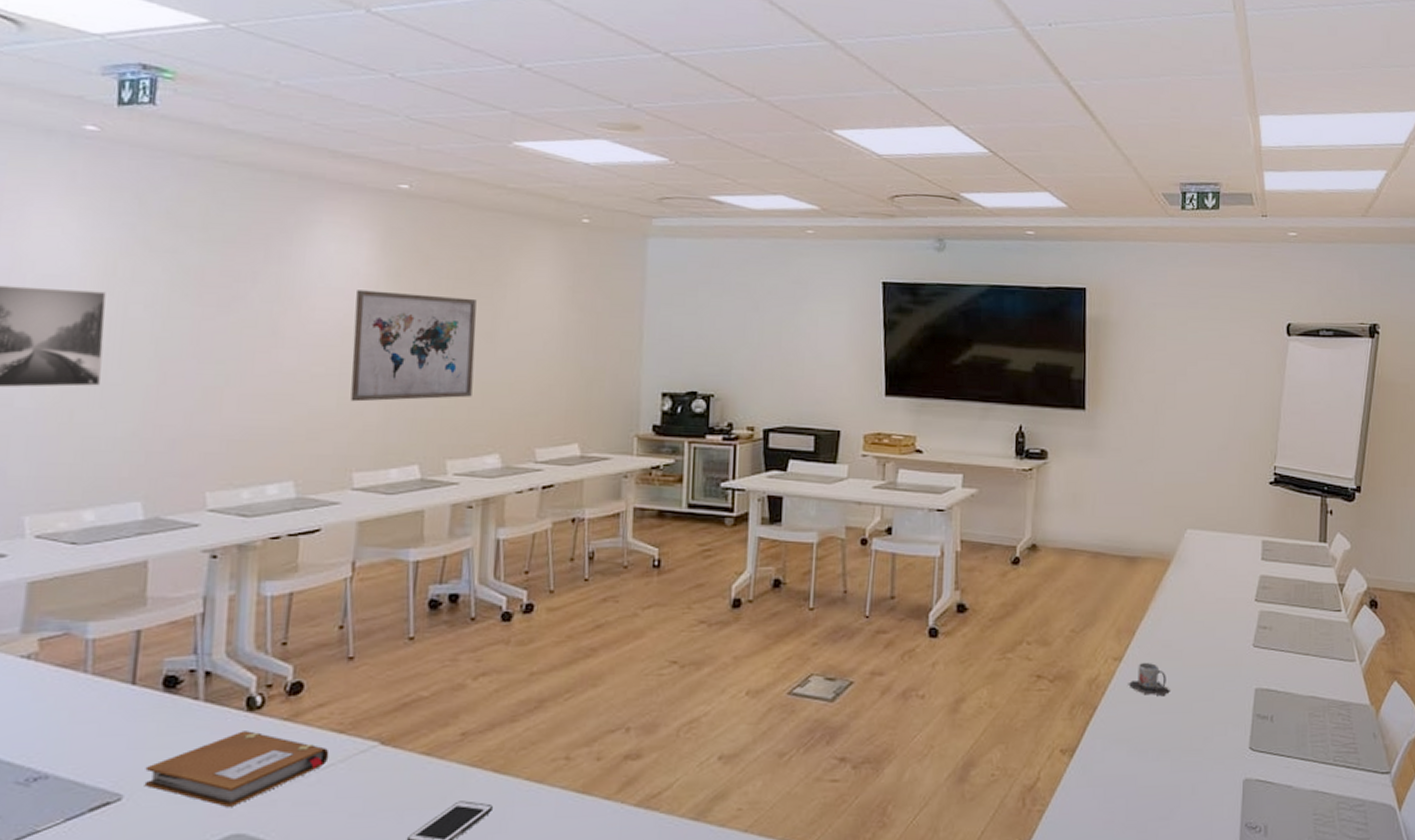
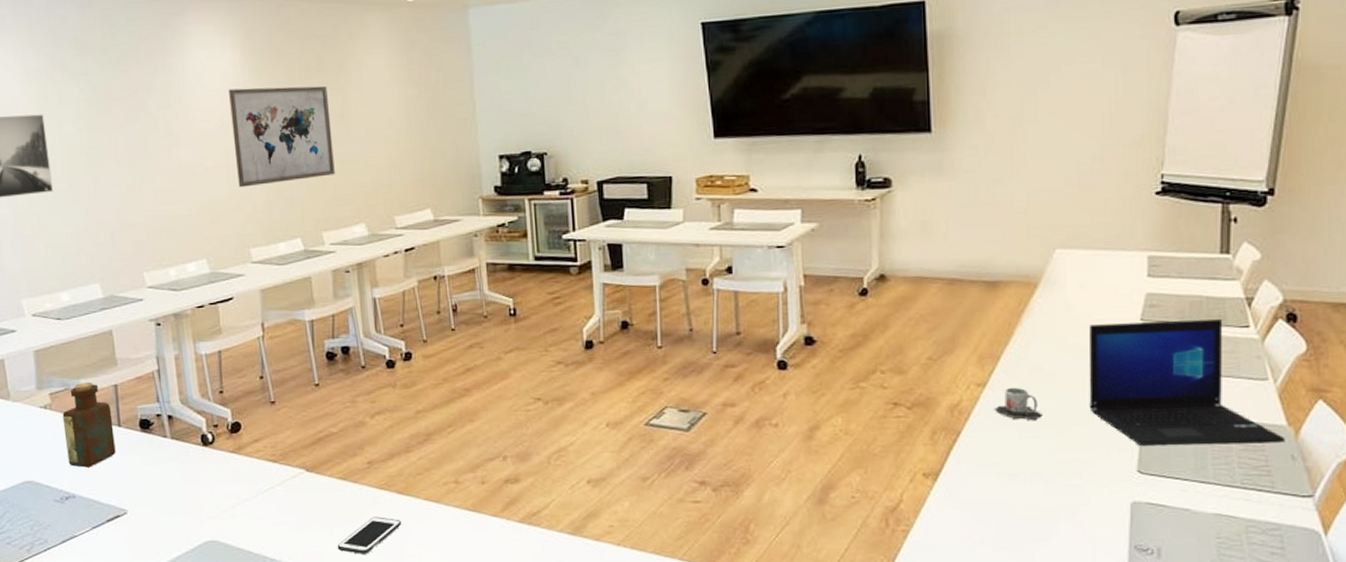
bottle: none [48,625,126,738] -> present [62,381,116,468]
notebook: present [144,731,330,808] -> none [139,461,269,521]
laptop: none [1210,602,1369,722] -> present [1088,319,1286,445]

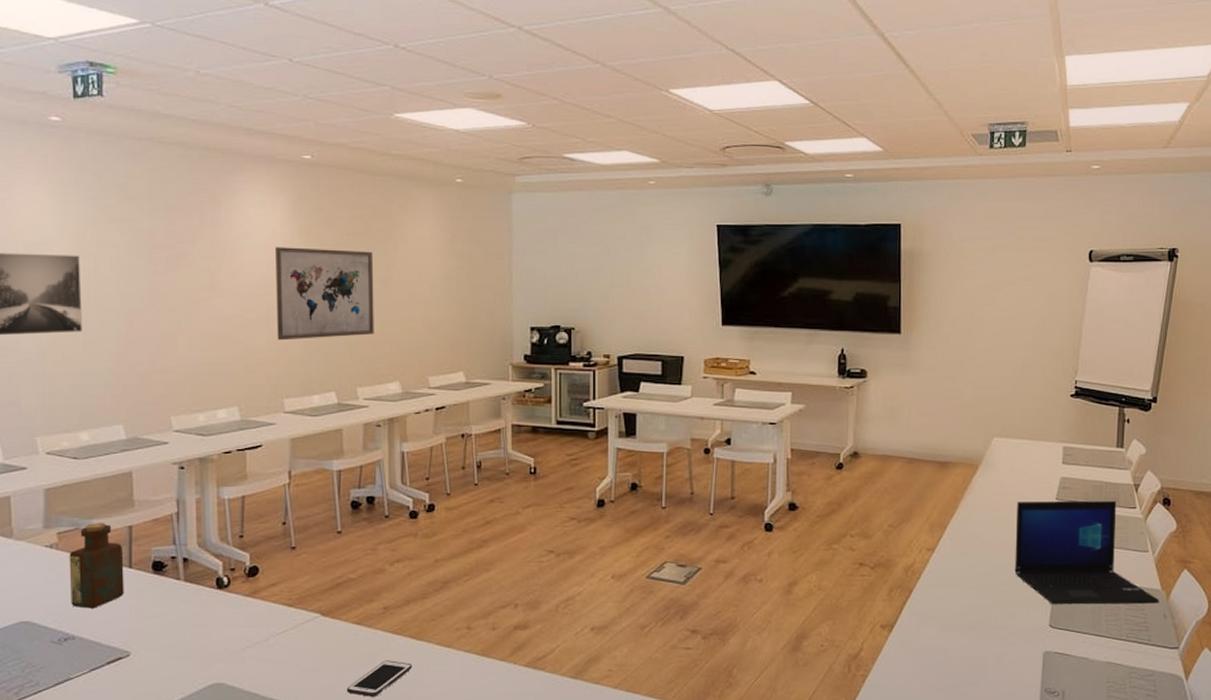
mug: present [994,388,1042,421] -> none [940,553,978,582]

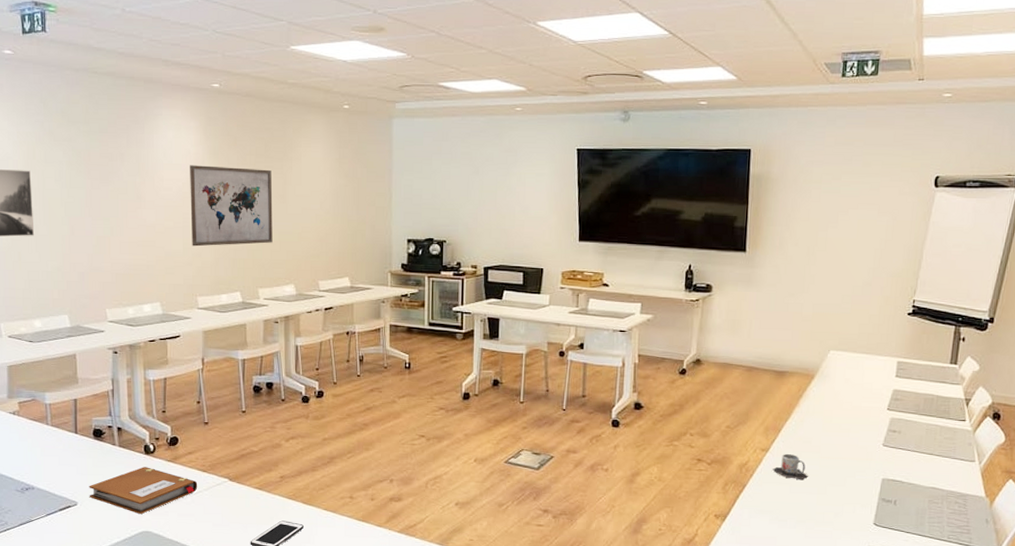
bottle: present [69,522,124,609] -> none [28,395,71,465]
notebook: none [145,604,283,663] -> present [89,467,198,515]
mug: none [940,553,978,582] -> present [772,454,808,480]
laptop: present [1014,500,1160,604] -> none [843,410,983,508]

